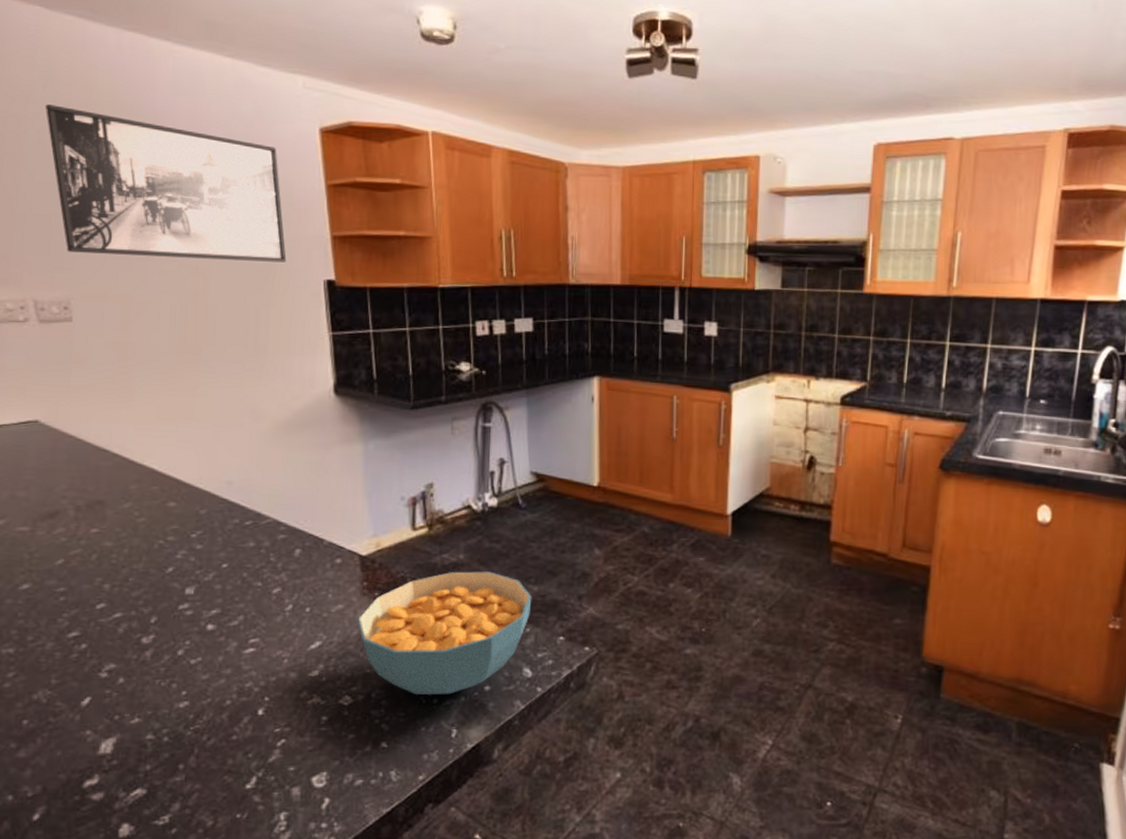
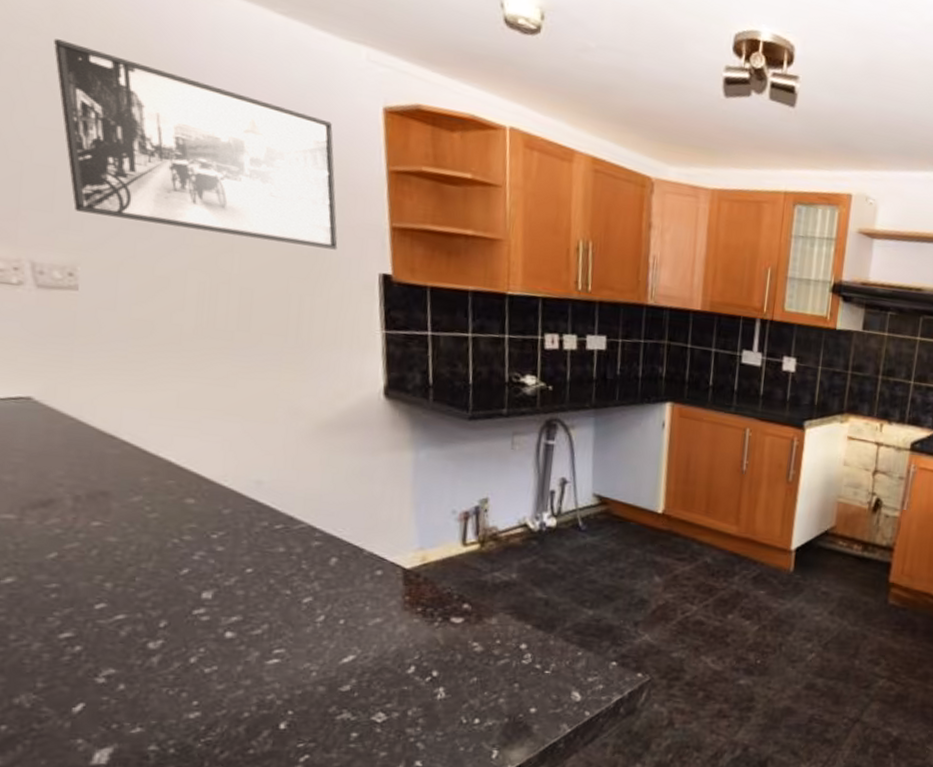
cereal bowl: present [357,571,532,695] -> none [396,590,586,715]

